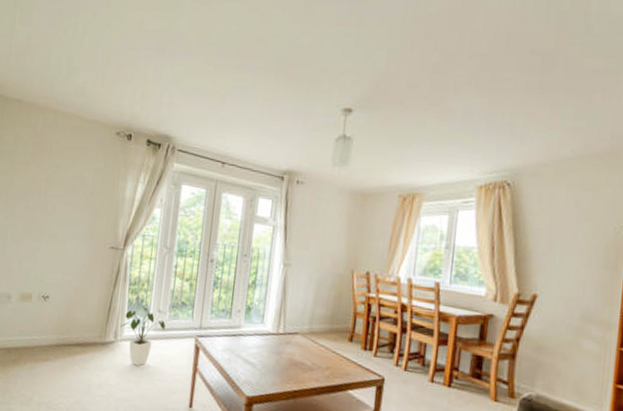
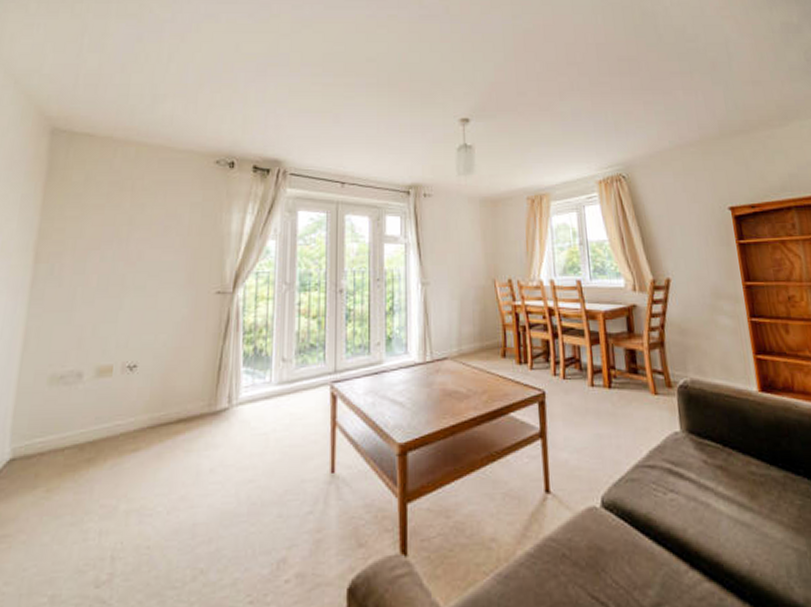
house plant: present [120,305,166,366] -> none [235,356,292,434]

